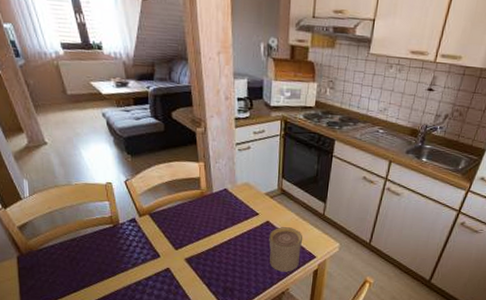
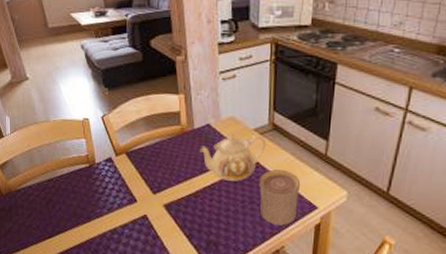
teapot: none [217,197,275,237] -> present [199,134,266,181]

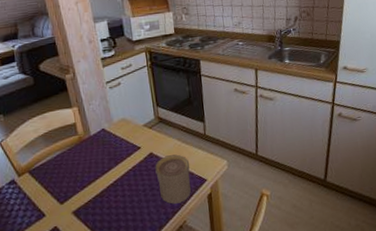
teapot: present [199,134,266,181] -> none [98,129,156,176]

